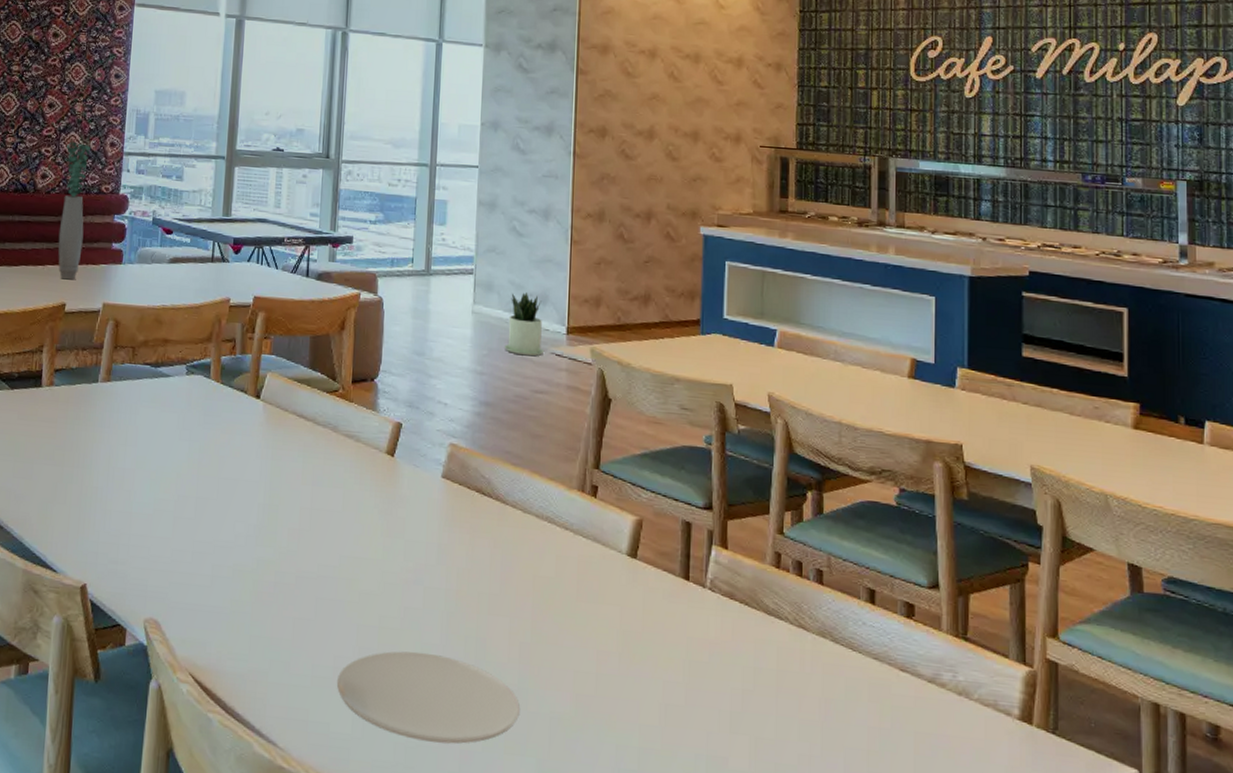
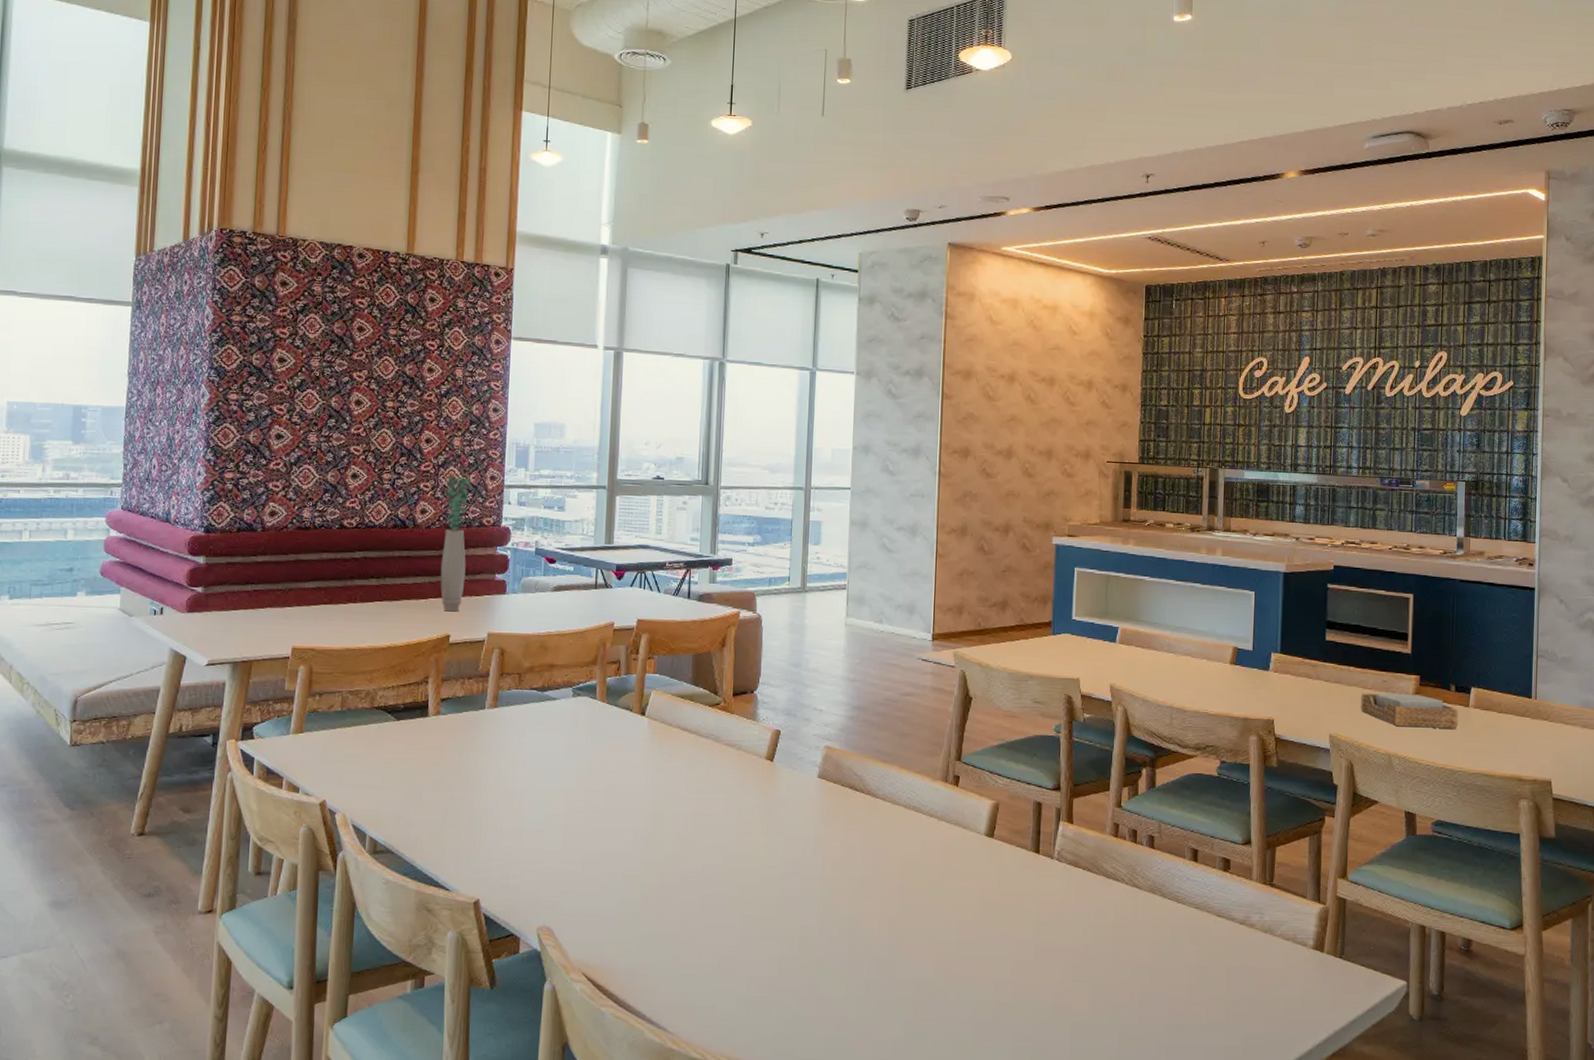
plate: present [336,651,520,744] -> none [721,935,889,1014]
planter: present [503,292,545,357] -> none [874,604,912,663]
napkin holder: none [1068,420,1190,469] -> present [1361,692,1458,729]

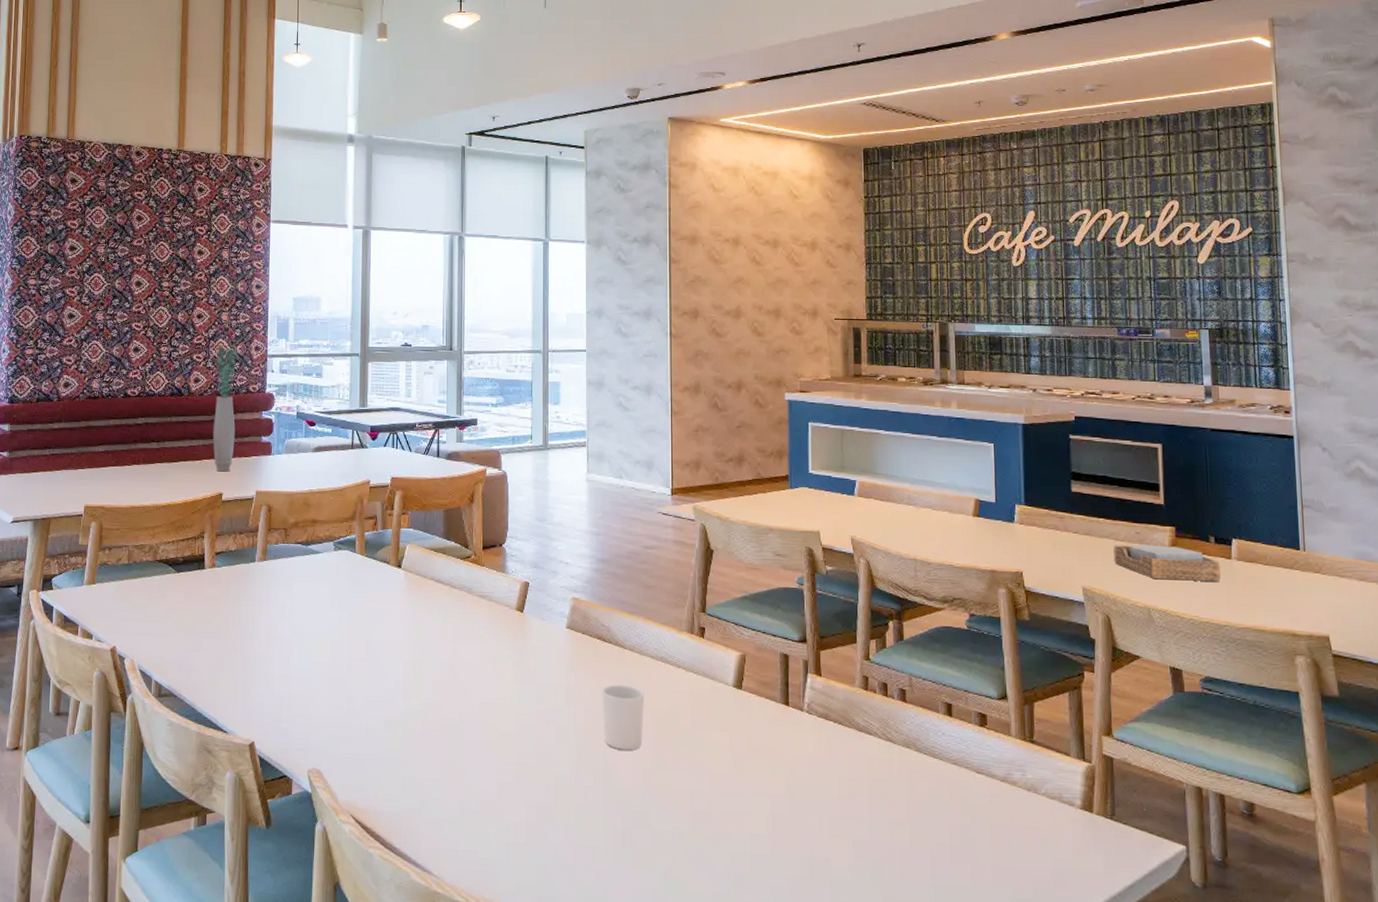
mug: none [851,834,895,901] -> present [602,684,644,750]

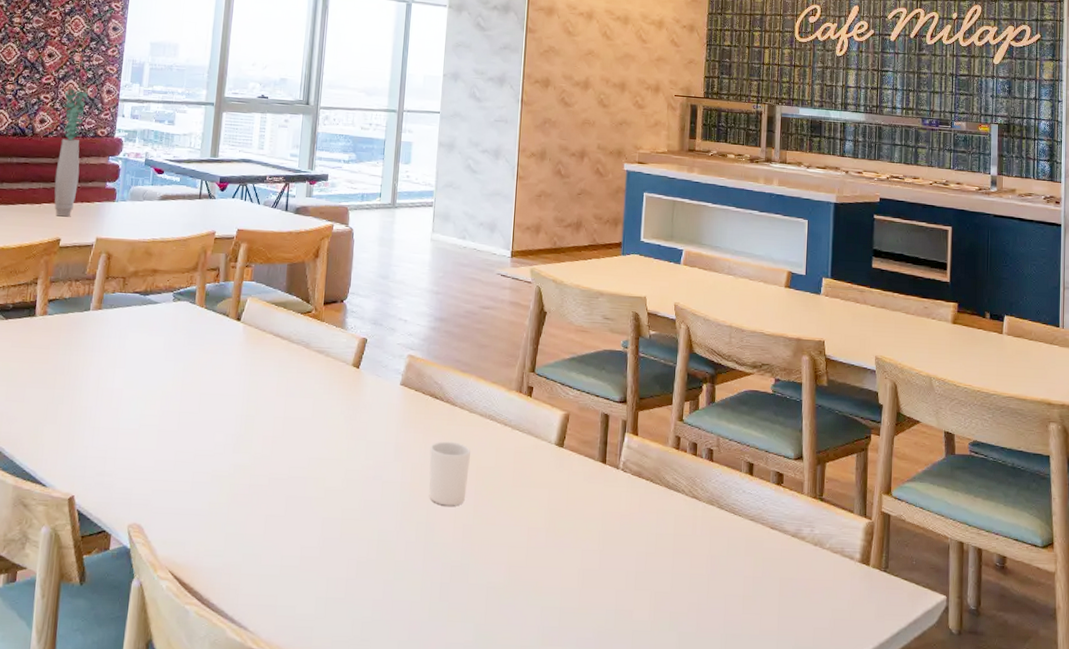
napkin holder: present [1113,544,1221,582] -> none [904,318,993,354]

